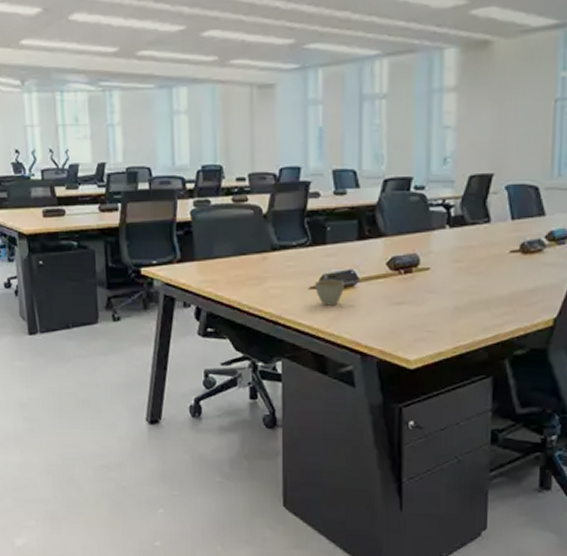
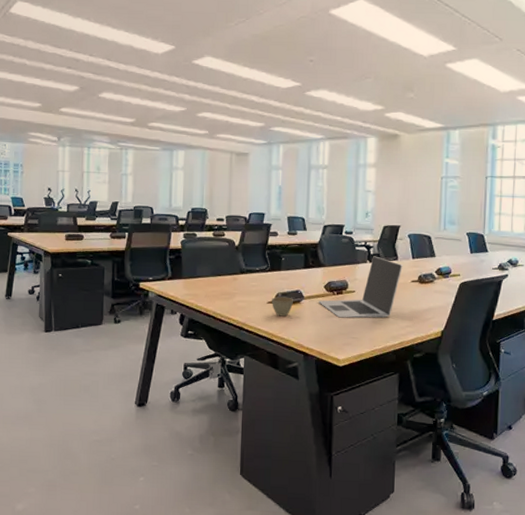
laptop: none [379,218,498,305] -> present [319,256,403,319]

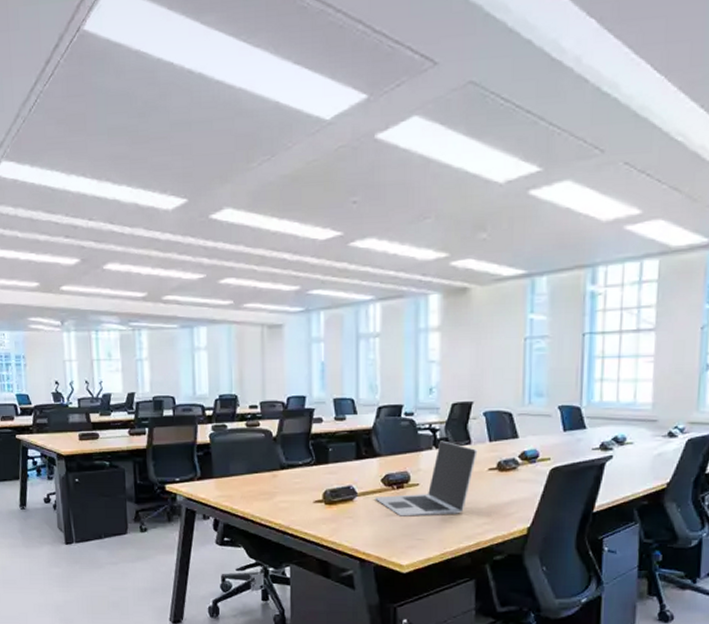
cup: present [271,296,294,317] -> none [318,494,346,517]

